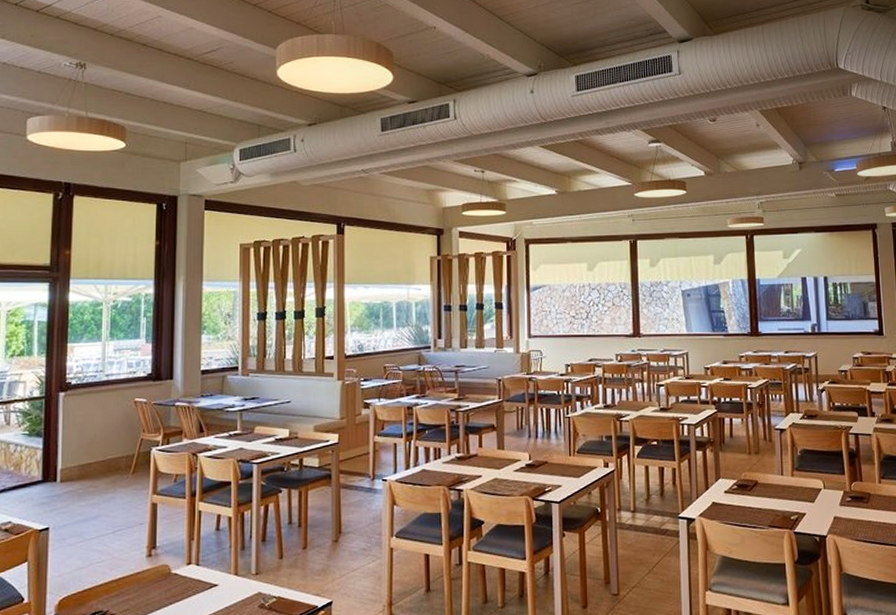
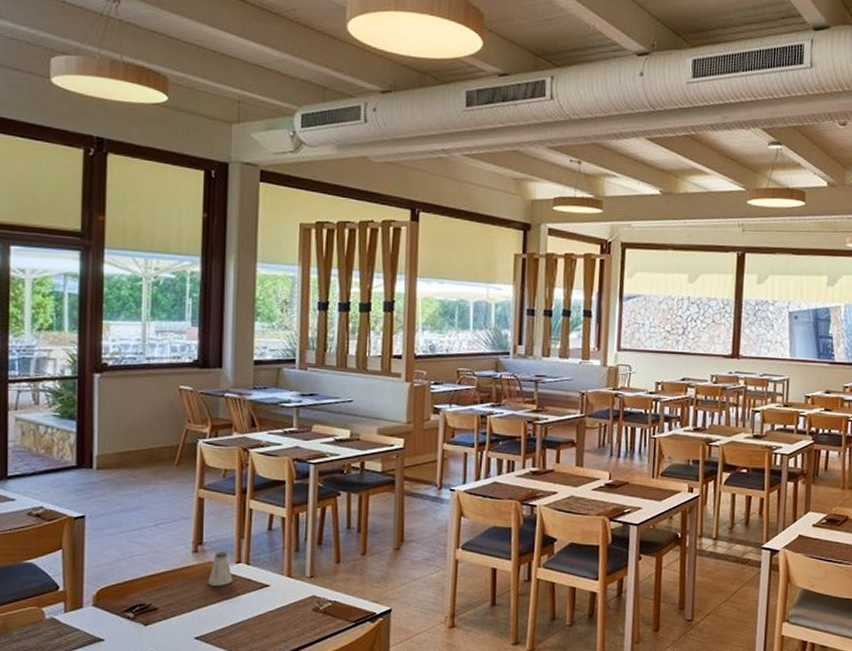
saltshaker: none [161,554,184,589] -> present [208,551,233,586]

